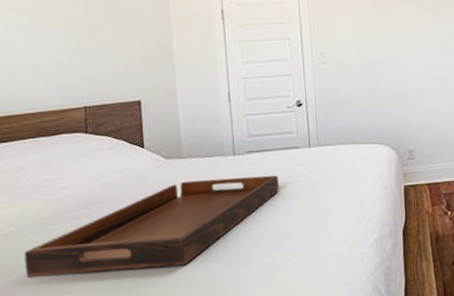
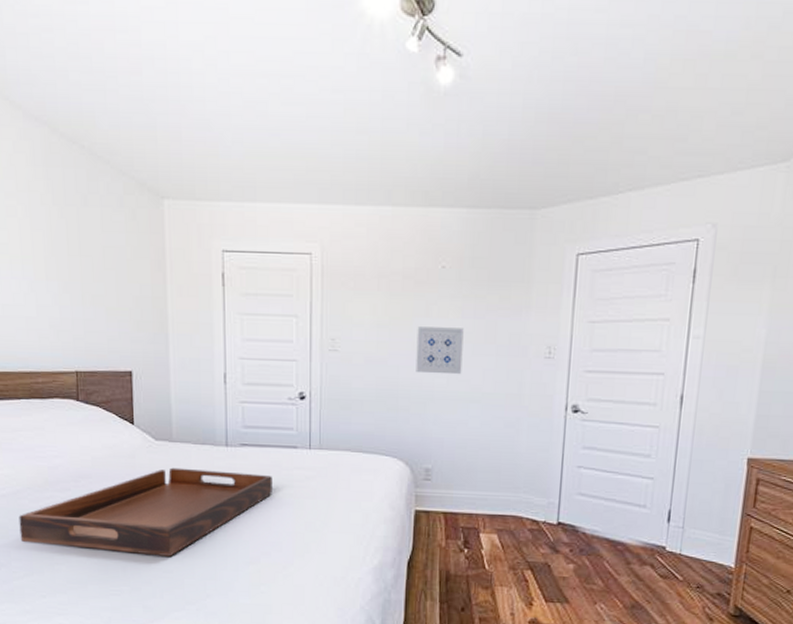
wall art: none [390,35,429,74] -> present [416,327,464,375]

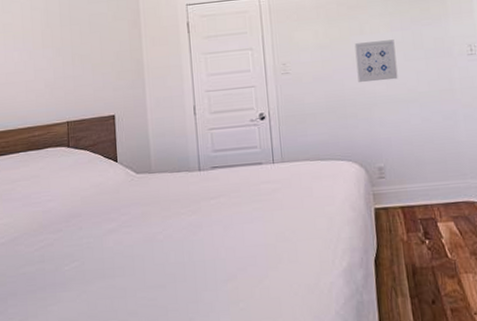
serving tray: present [19,467,272,557] -> none [15,193,243,288]

